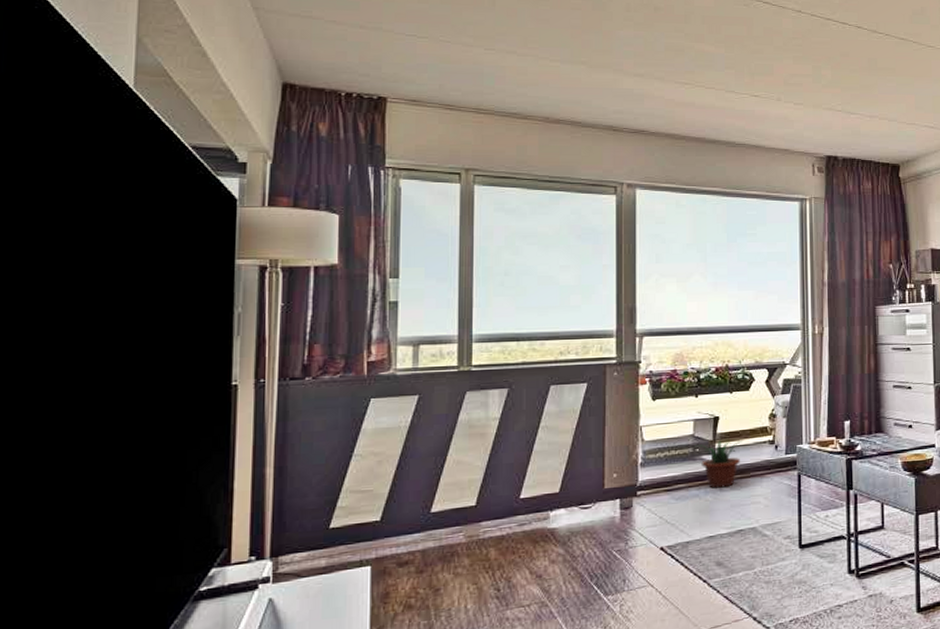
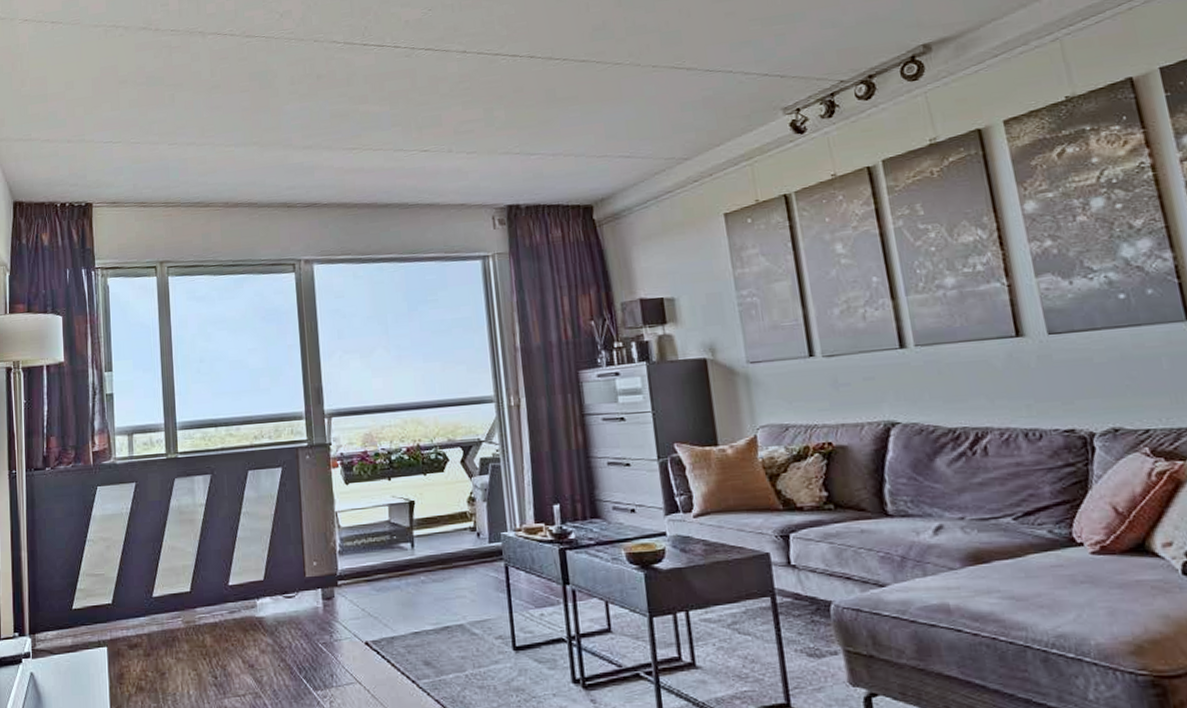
potted plant: present [693,441,742,488] -> none [390,528,441,580]

